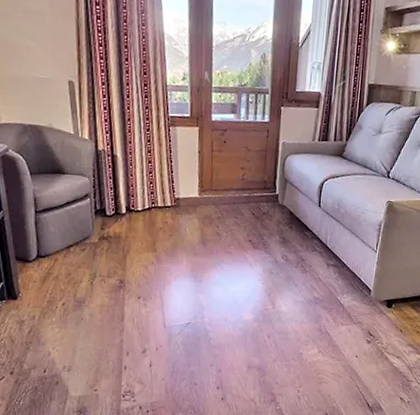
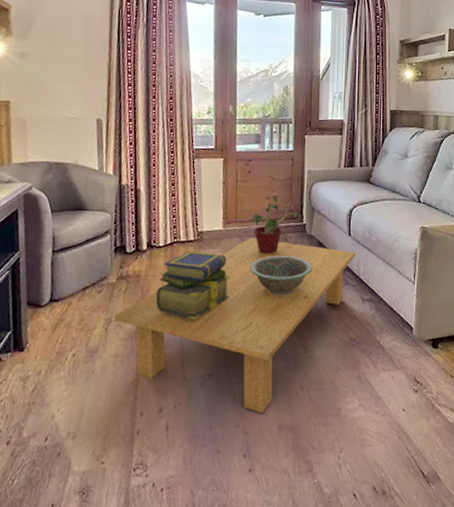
coffee table: none [98,205,325,357] -> present [113,237,356,414]
stack of books: none [137,215,206,278] -> present [156,250,231,320]
decorative bowl: none [224,222,284,259] -> present [250,255,313,296]
potted plant: none [225,165,275,222] -> present [250,195,302,254]

